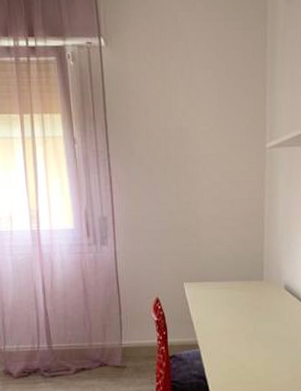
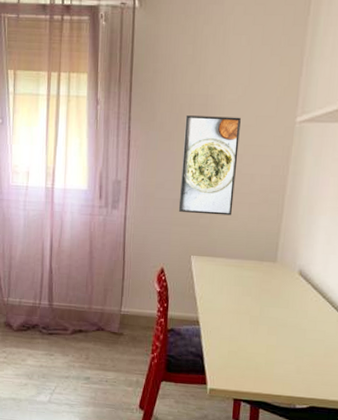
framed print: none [163,147,218,242] -> present [178,115,241,216]

